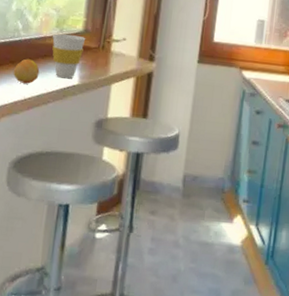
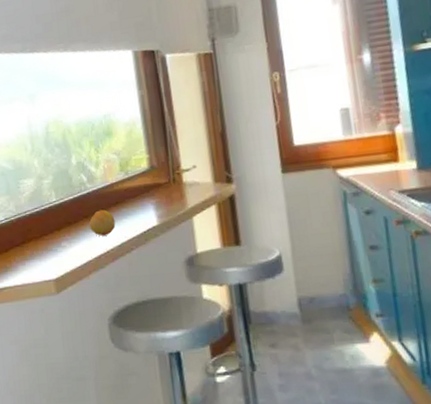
cup: present [52,33,86,79] -> none [119,174,155,222]

